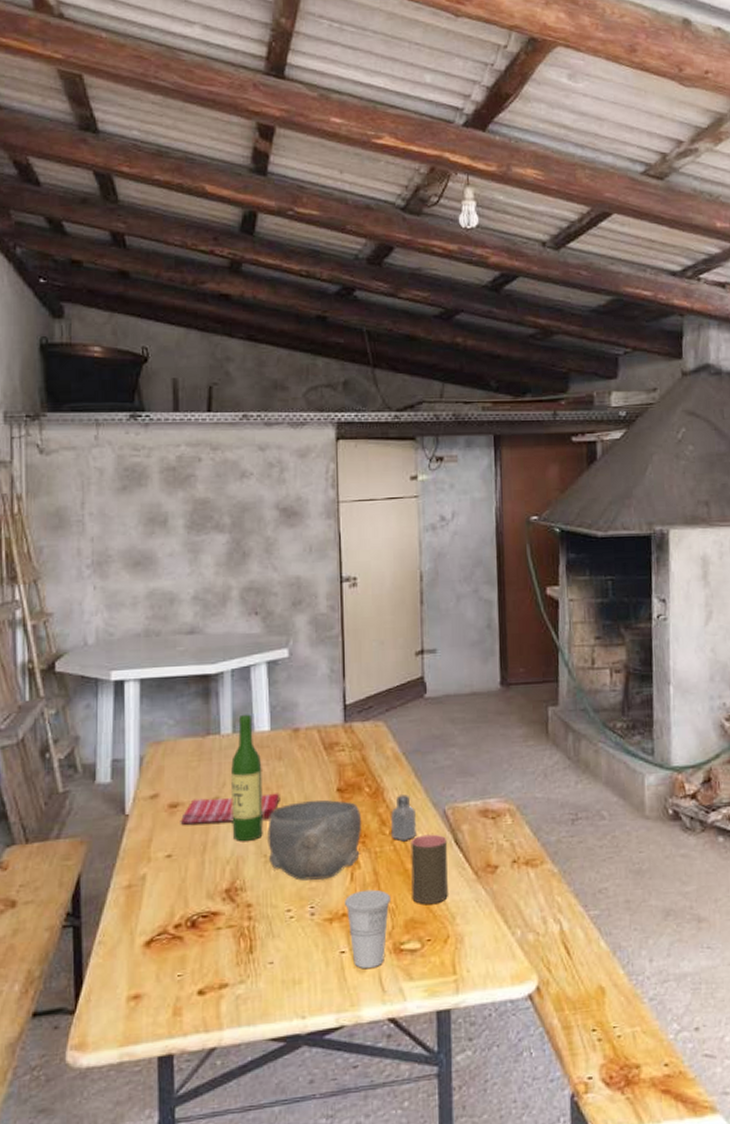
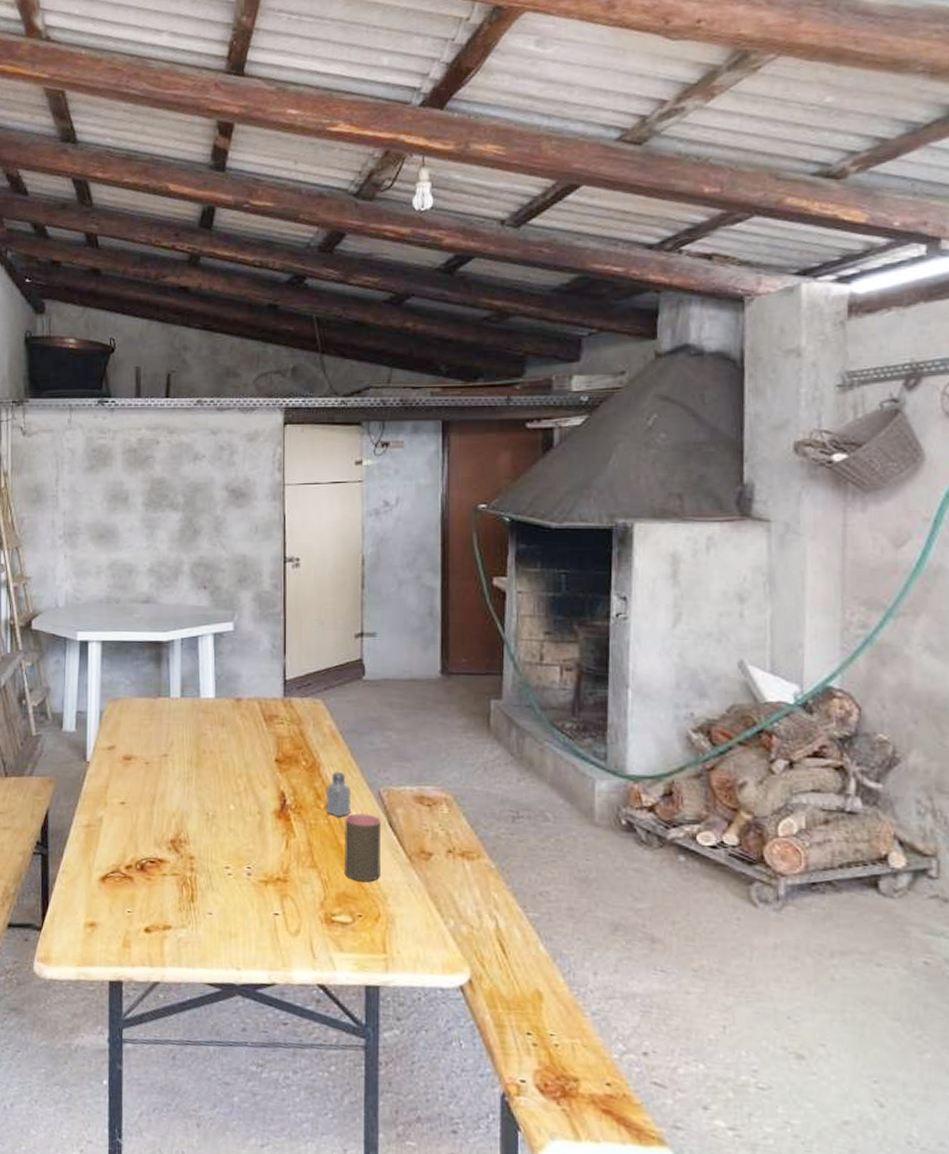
dish towel: present [180,793,280,825] -> none [133,754,222,781]
wine bottle: present [231,714,263,841] -> none [178,681,207,798]
bowl: present [267,799,361,881] -> none [210,767,297,844]
cup: present [345,889,392,968] -> none [280,858,325,933]

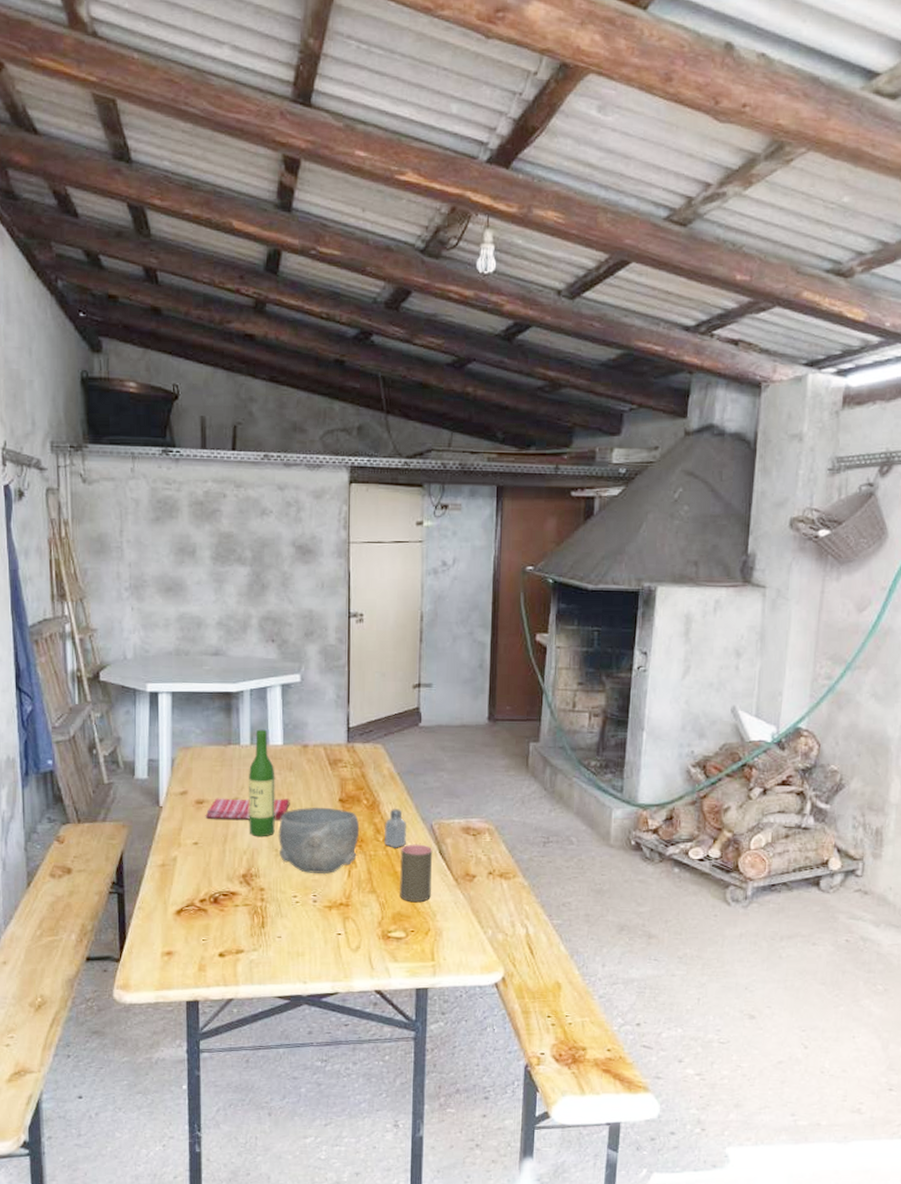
dish towel: none [133,754,222,781] -> present [205,798,290,821]
wine bottle: none [178,681,207,798] -> present [249,729,275,836]
bowl: none [210,767,297,844] -> present [278,807,359,875]

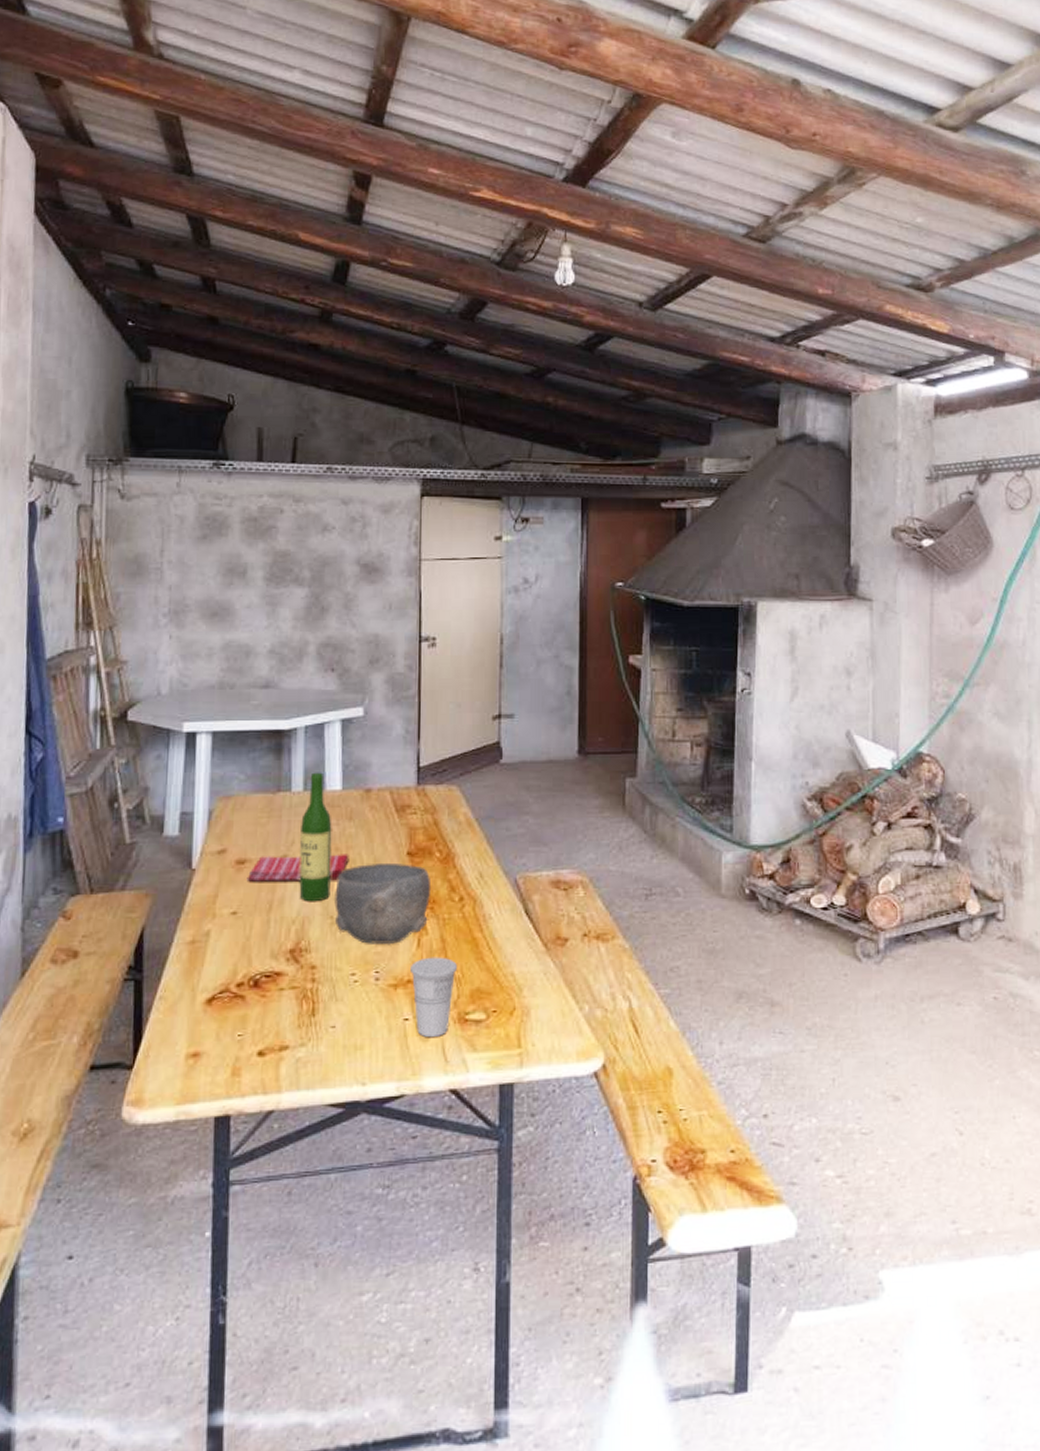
cup: none [343,885,382,949] -> present [411,957,458,1037]
saltshaker: present [383,809,407,848] -> none [459,861,487,909]
cup: present [400,844,432,902] -> none [479,903,517,974]

